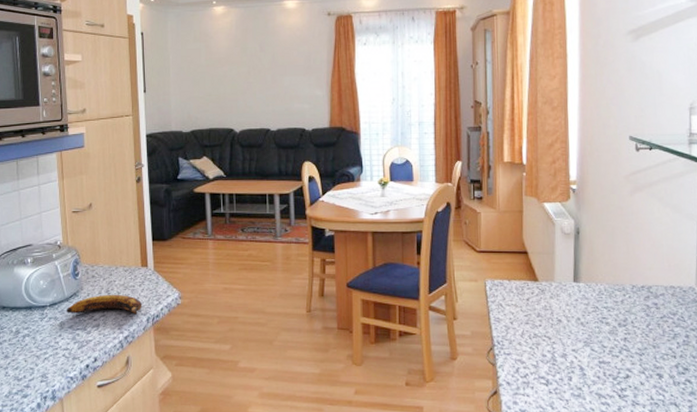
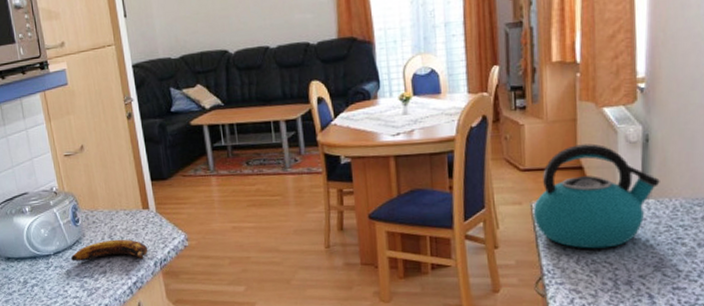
kettle: none [486,232,588,324] -> present [533,143,660,249]

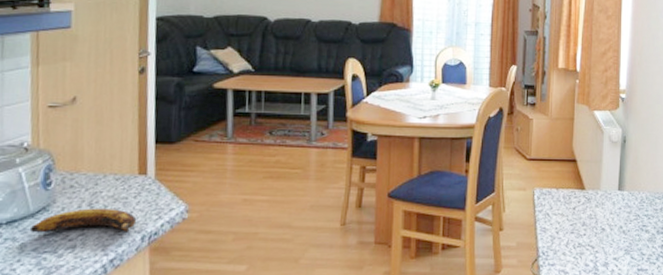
kettle: present [533,143,660,249] -> none [534,140,632,233]

